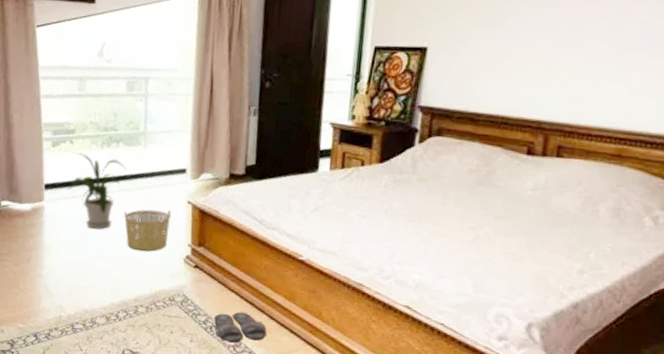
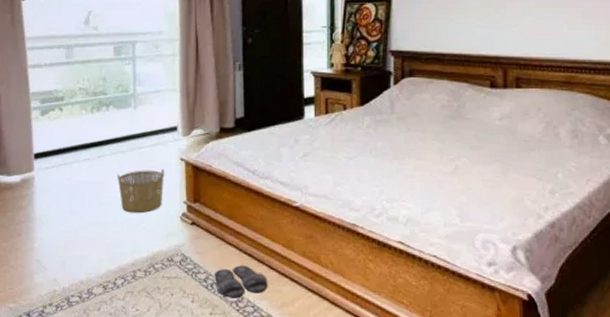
house plant: present [68,152,127,229] -> none [58,119,118,195]

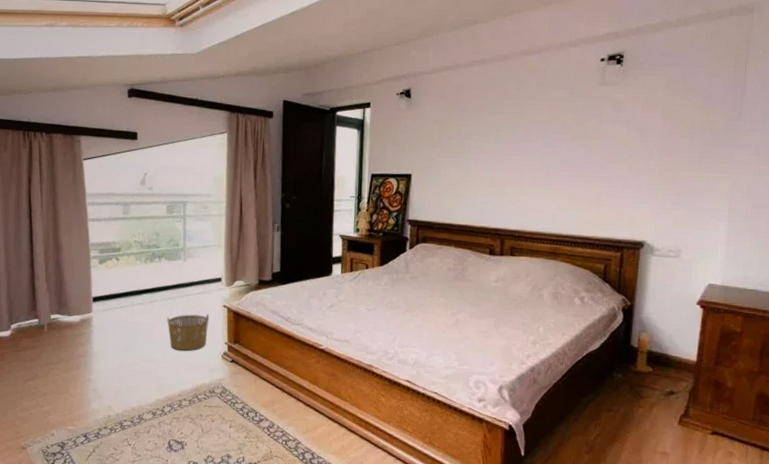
slippers: present [214,265,268,299] -> none [250,397,295,425]

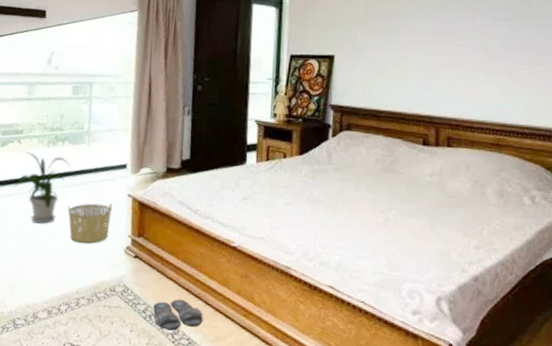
house plant: none [115,268,169,334] -> present [14,151,72,224]
slippers: none [250,397,295,425] -> present [153,299,203,331]

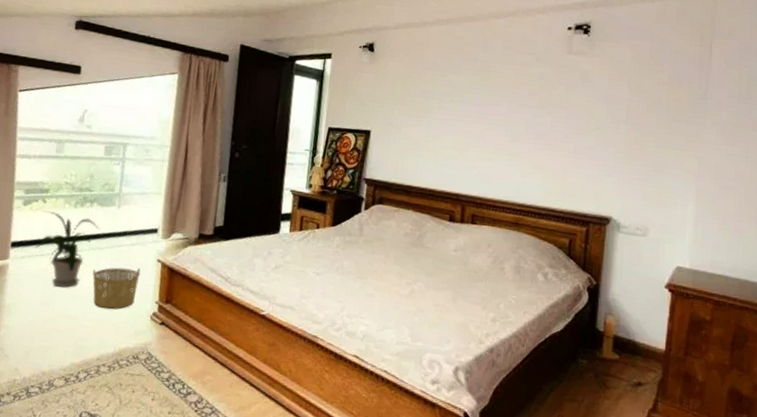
slippers: present [153,299,203,331] -> none [176,367,228,399]

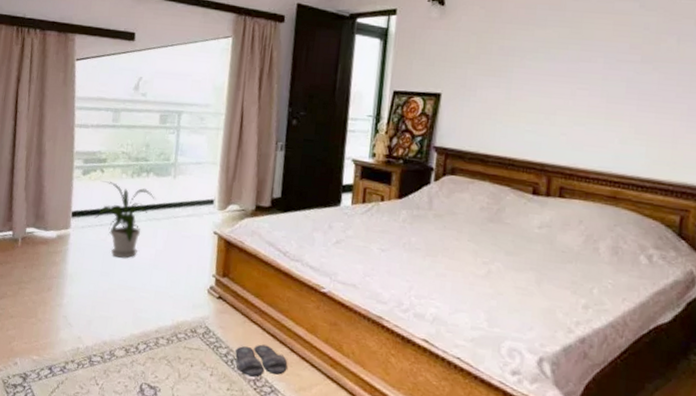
basket: present [92,267,141,309] -> none [150,239,198,282]
slippers: none [176,367,228,399] -> present [234,344,288,377]

